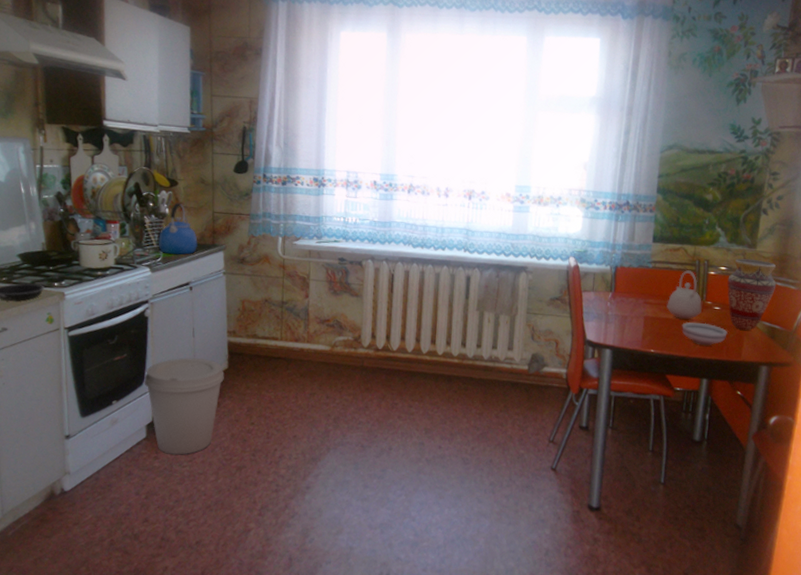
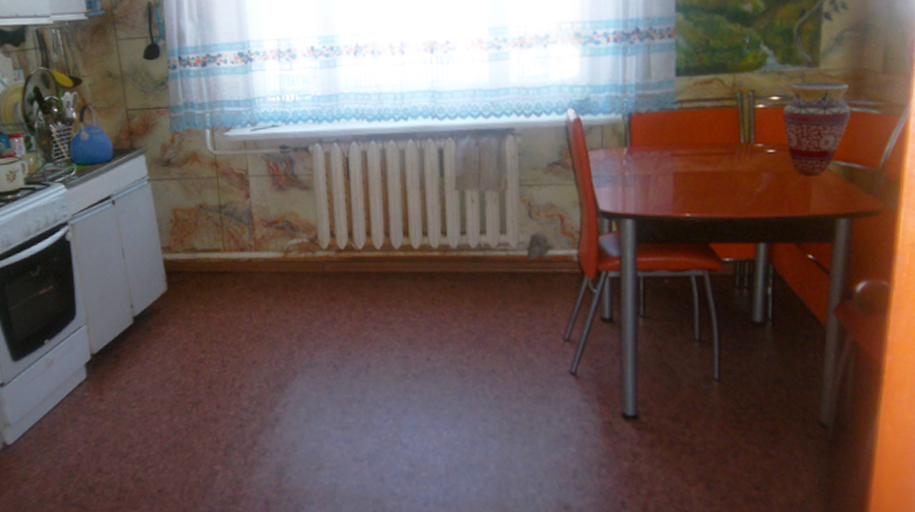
coffee cup: present [144,358,224,455] -> none [75,282,165,395]
teapot: present [666,270,702,320] -> none [702,106,750,171]
bowl: present [682,322,728,346] -> none [725,171,788,201]

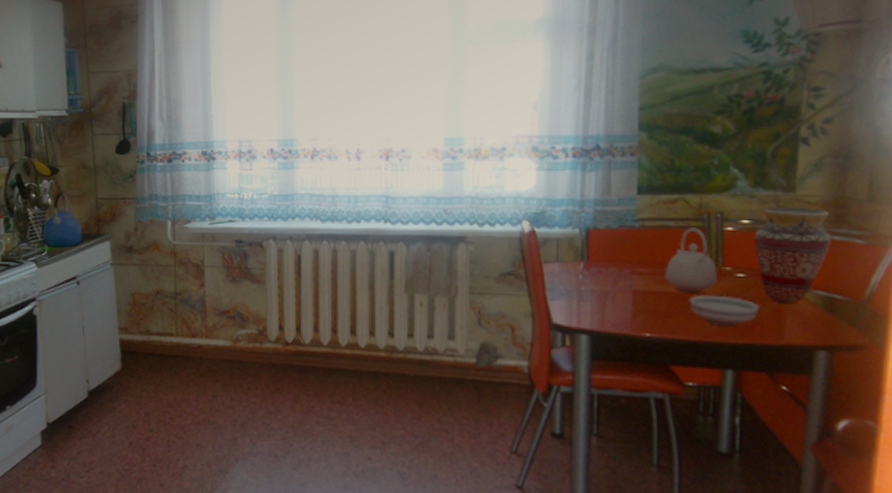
teapot: none [702,106,750,171] -> present [664,227,717,293]
bowl: none [725,171,788,201] -> present [689,295,760,326]

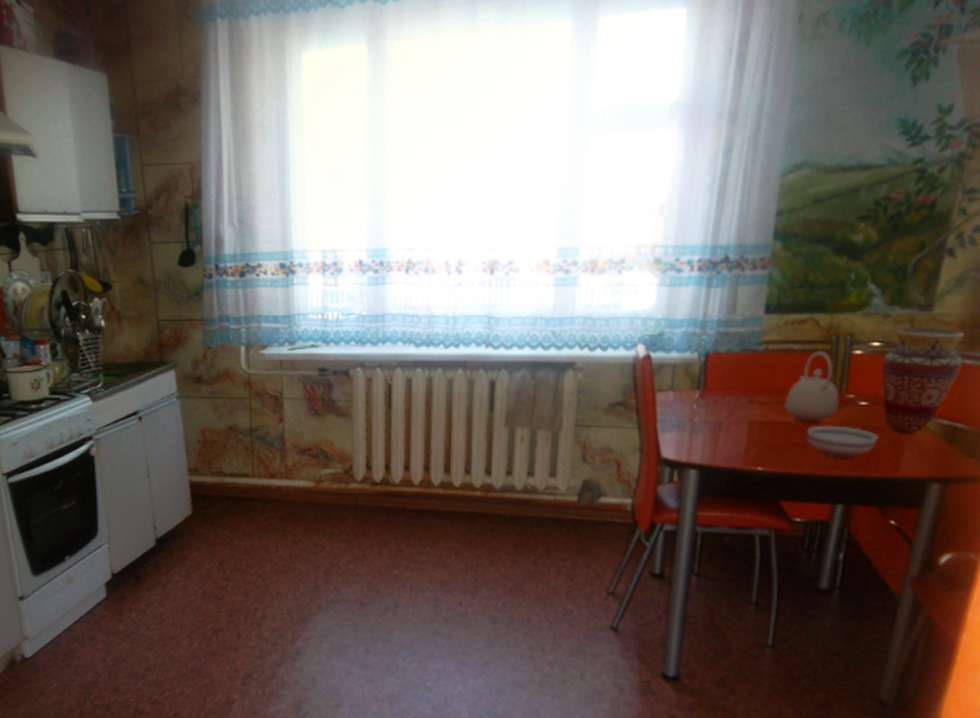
kettle: present [42,191,82,248] -> none [96,311,143,378]

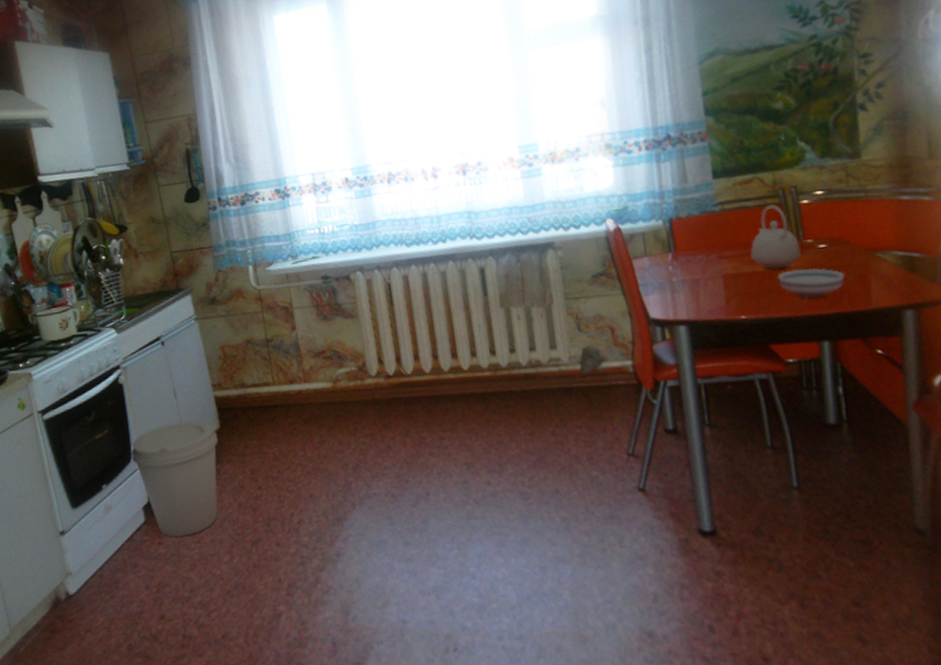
coffee cup: none [97,503,189,617] -> present [131,421,218,537]
vase: present [881,326,966,434] -> none [829,171,903,269]

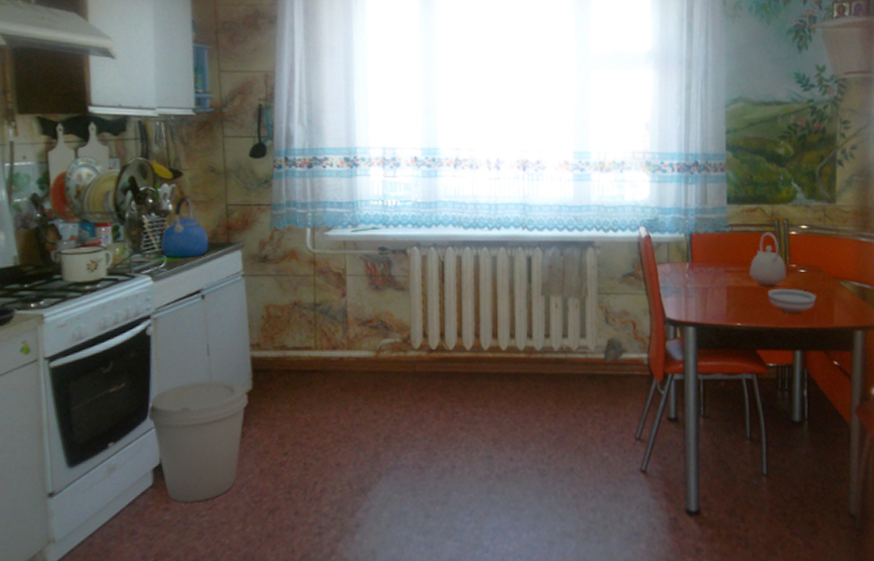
kettle: none [117,249,161,310] -> present [160,196,209,259]

